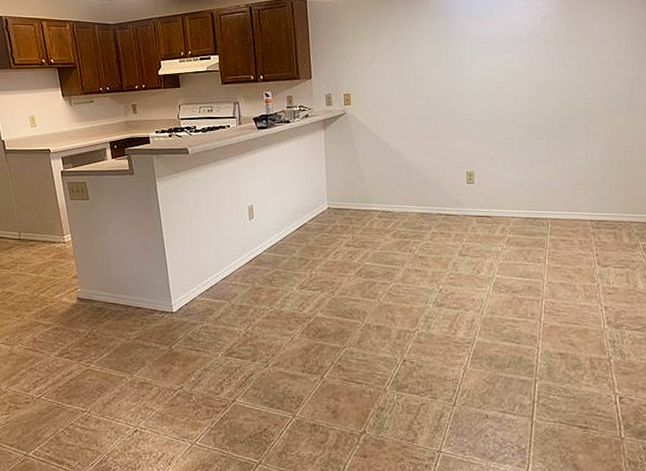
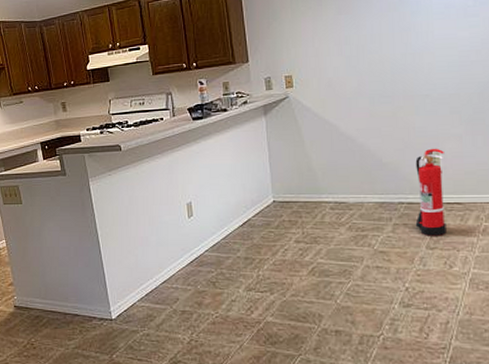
fire extinguisher: none [451,167,478,245] -> present [415,148,447,236]

